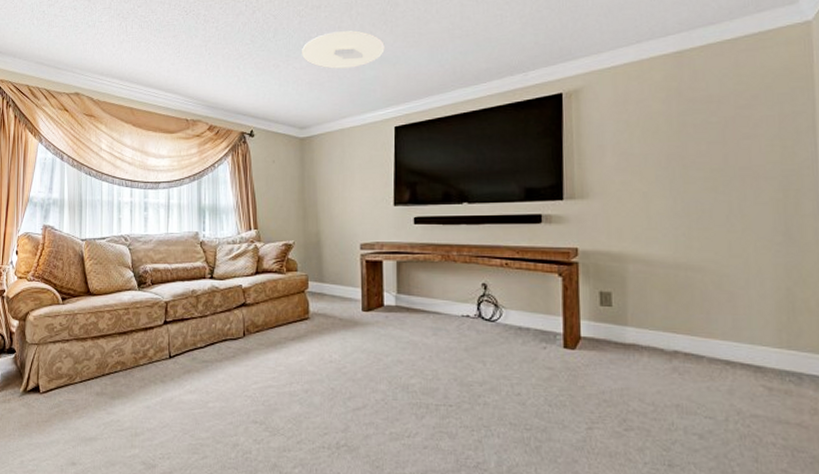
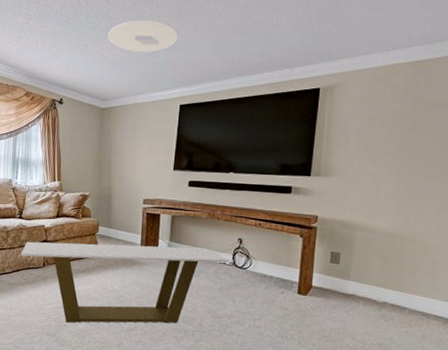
coffee table: none [215,299,475,406] -> present [21,241,230,324]

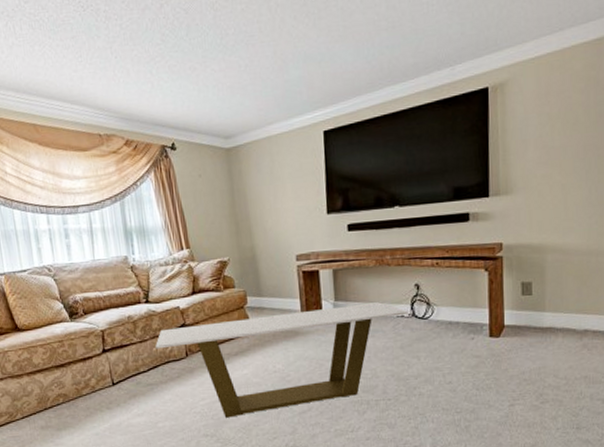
ceiling light: present [108,20,178,52] -> none [219,25,309,70]

